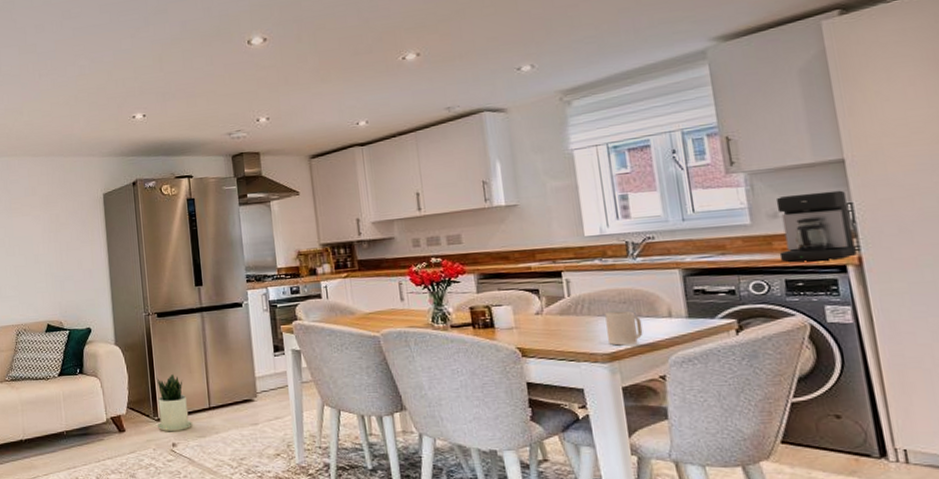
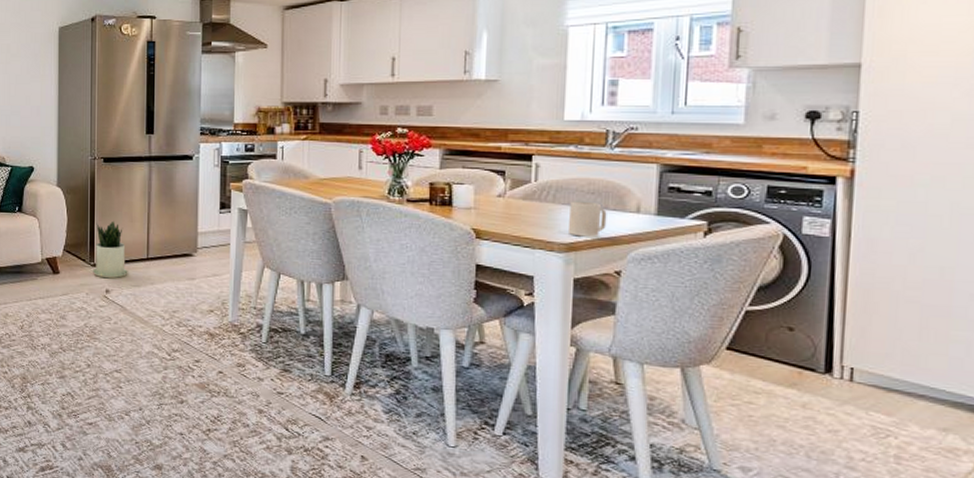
coffee maker: present [775,190,857,262] -> none [767,96,853,172]

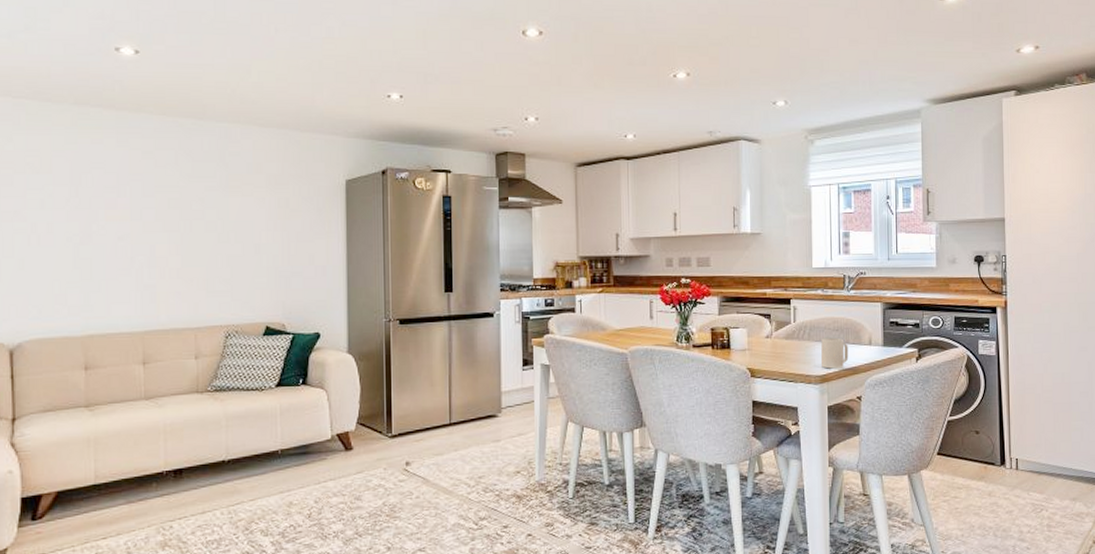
planter: present [93,220,128,279] -> none [391,386,430,450]

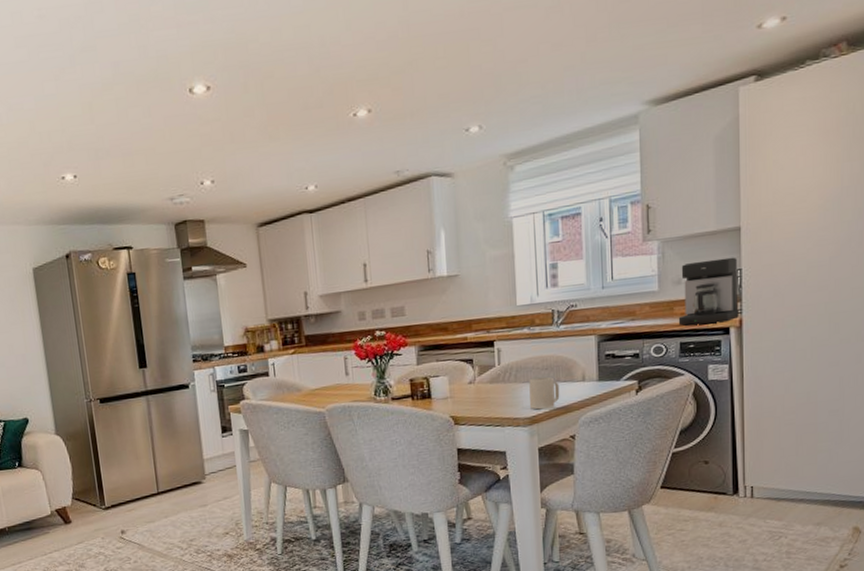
coffee maker: none [953,244,1004,303] -> present [678,257,739,326]

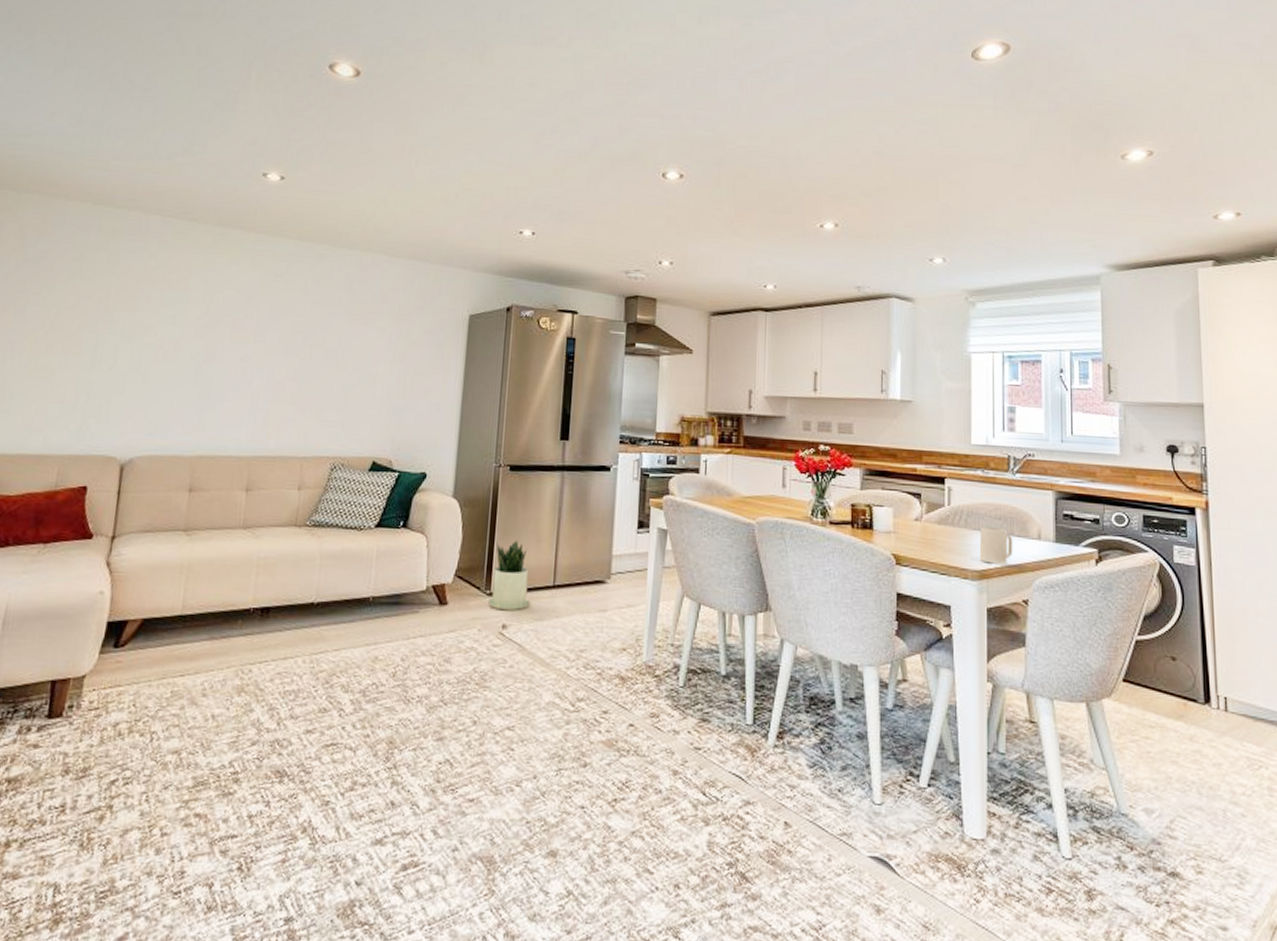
planter: none [101,461,141,520] -> present [488,540,530,611]
coffee maker: present [678,257,739,326] -> none [1141,431,1205,503]

